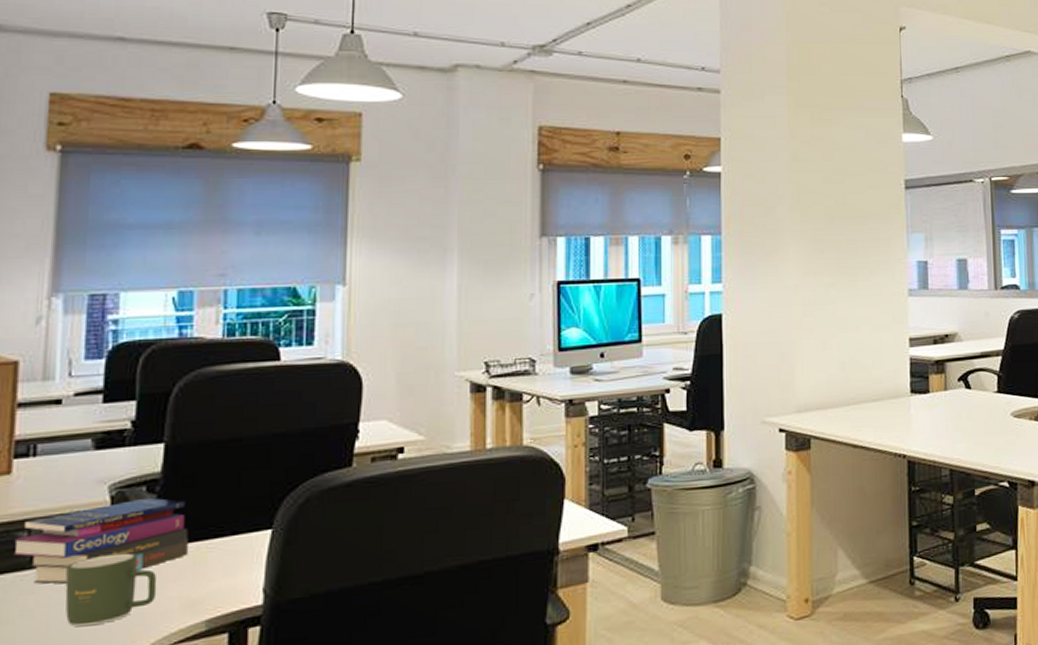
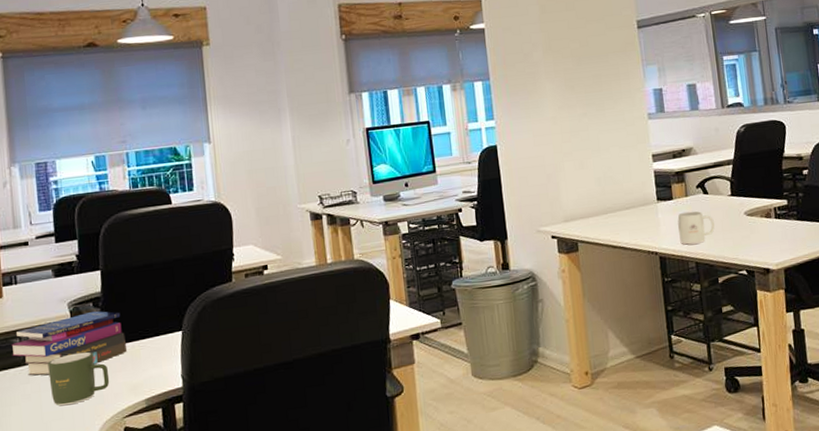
mug: none [933,408,975,448] -> present [677,211,715,245]

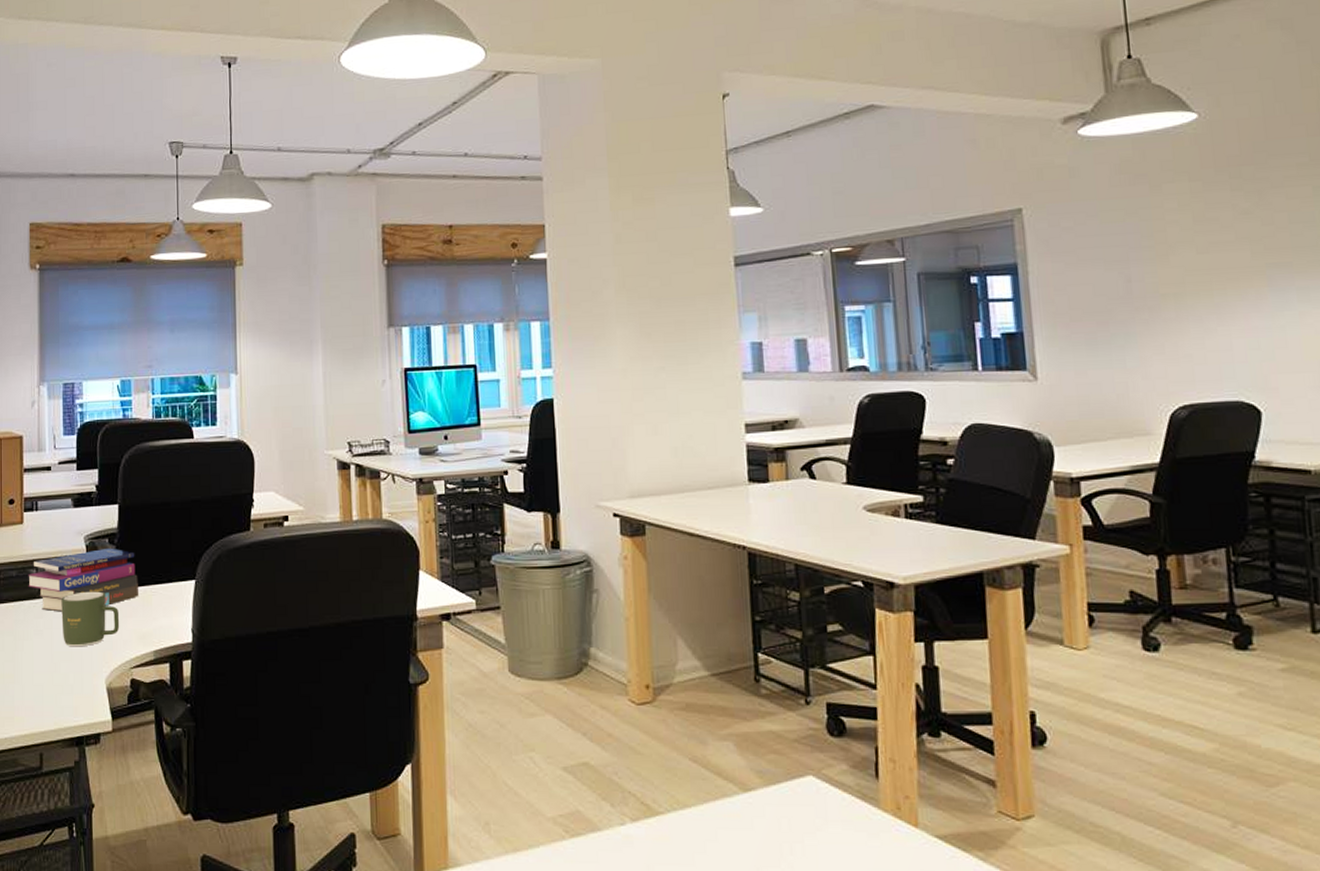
mug: present [677,211,715,245] -> none [774,499,823,541]

